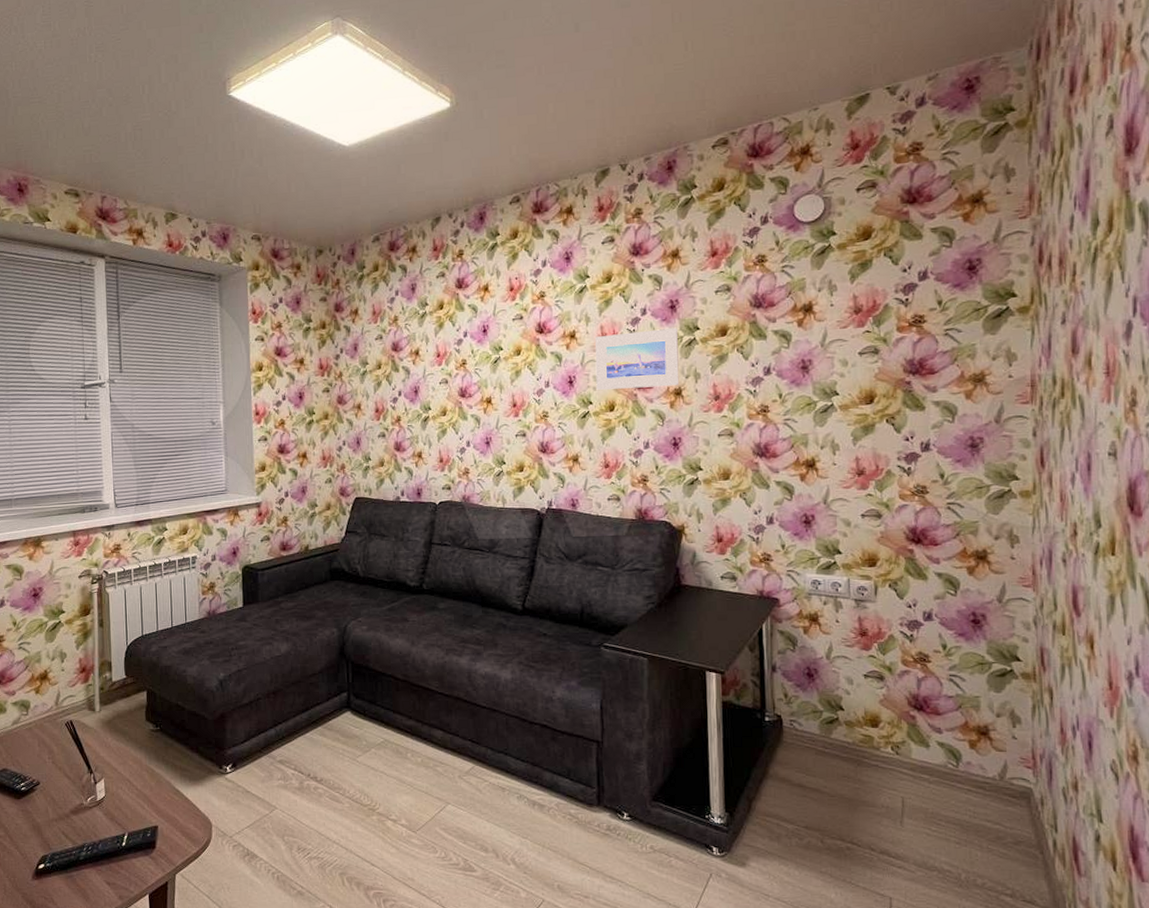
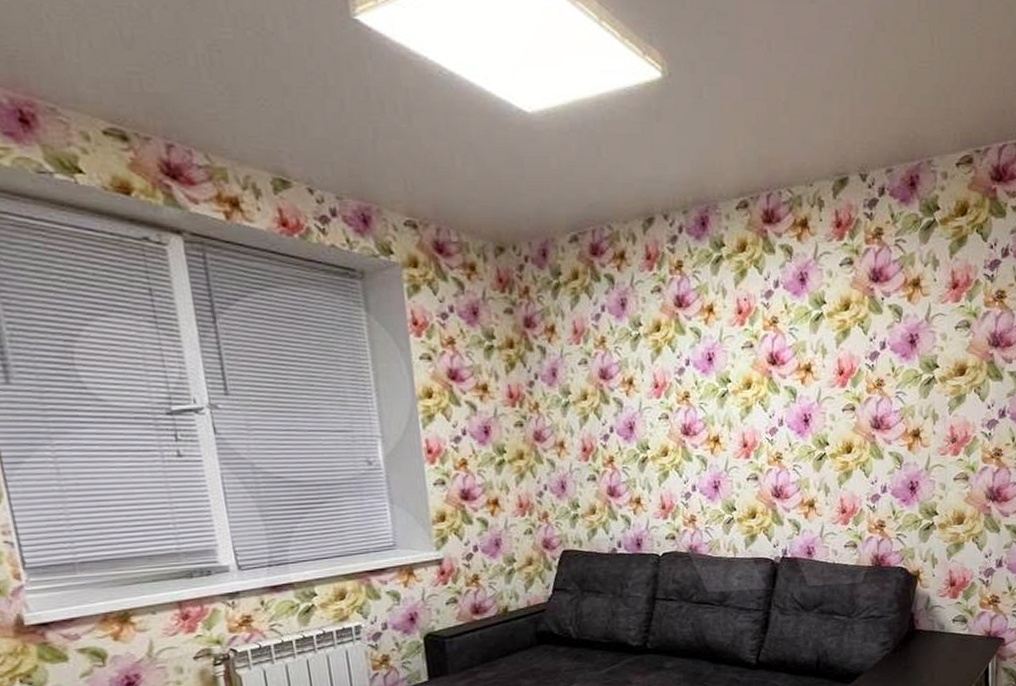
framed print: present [594,327,680,390] -> none [831,364,918,430]

